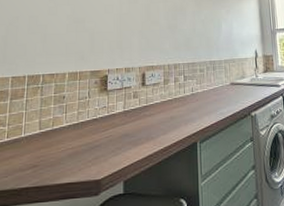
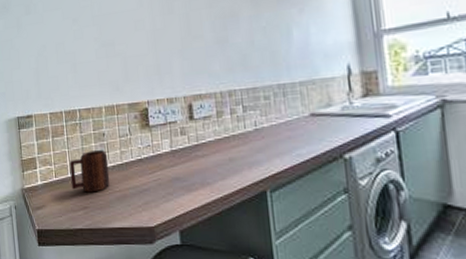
mug: none [23,110,65,151] -> present [69,149,110,193]

